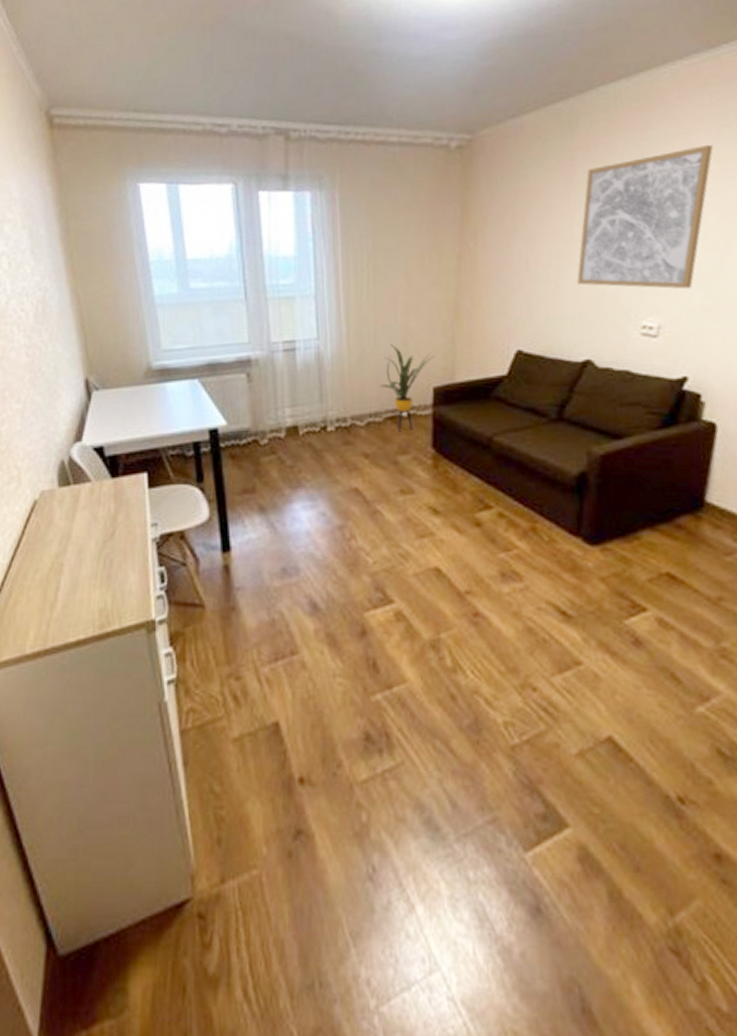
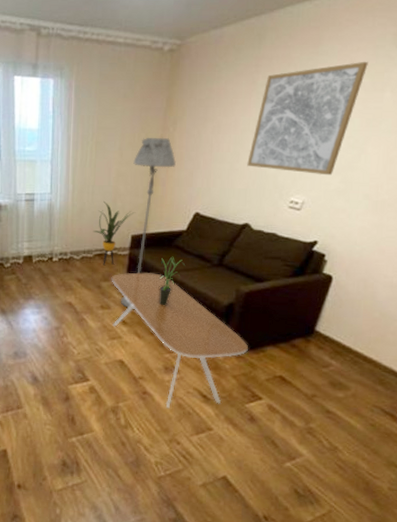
coffee table: none [411,437,616,636] -> present [111,272,248,409]
floor lamp: none [425,255,483,491] -> present [121,137,176,309]
potted plant: none [477,412,513,484] -> present [159,256,186,306]

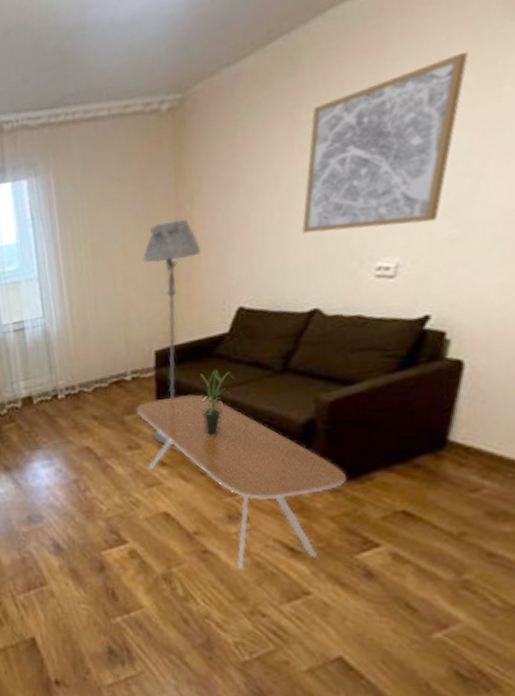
house plant: present [92,202,136,266] -> none [103,315,156,395]

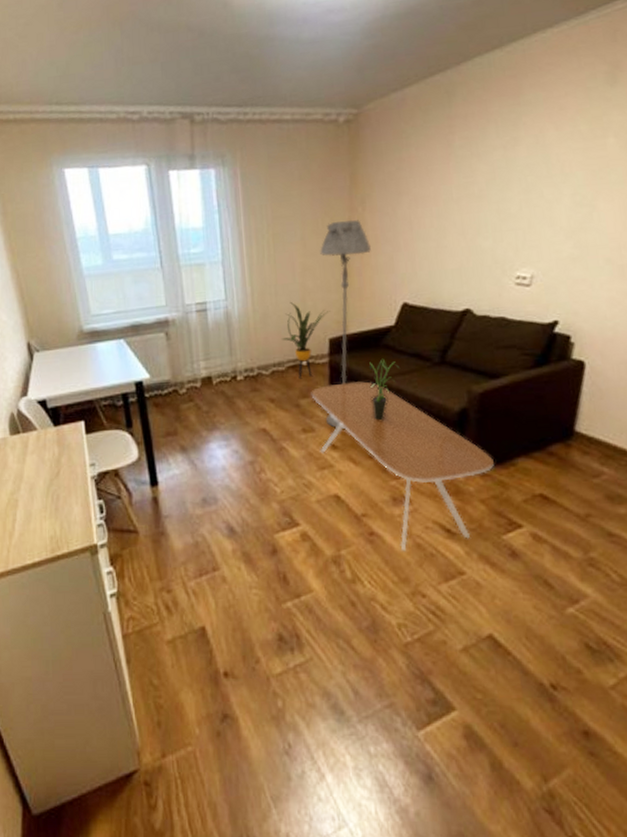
house plant: none [103,315,156,395] -> present [281,302,331,379]
wall art: present [302,52,468,233] -> none [456,106,582,242]

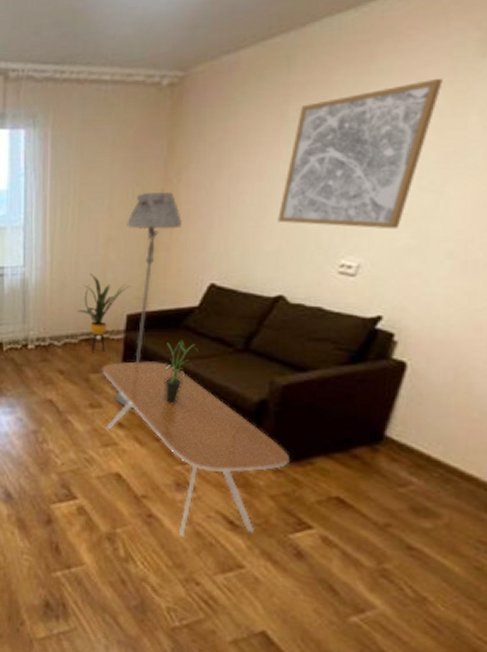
wall art: none [456,106,582,242] -> present [278,78,443,230]

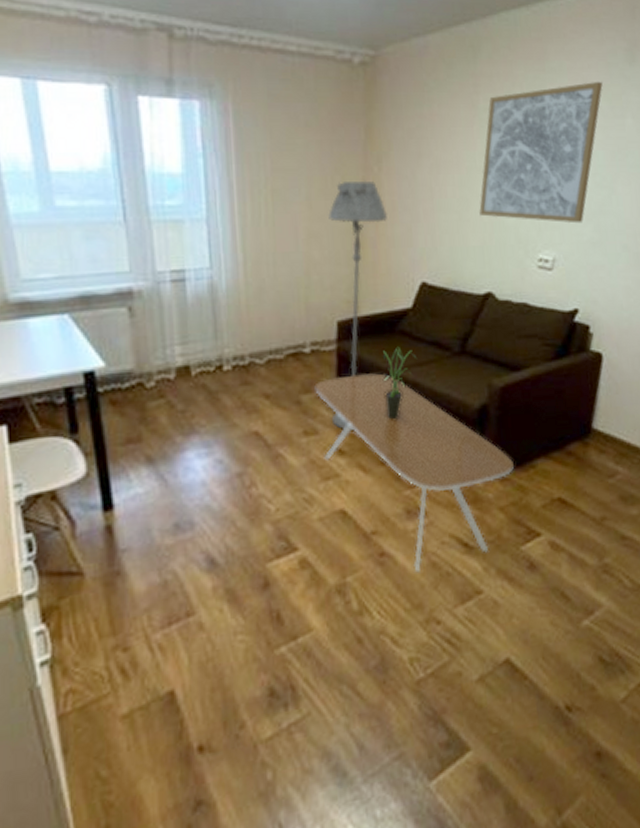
house plant: present [77,274,132,353] -> none [279,275,340,370]

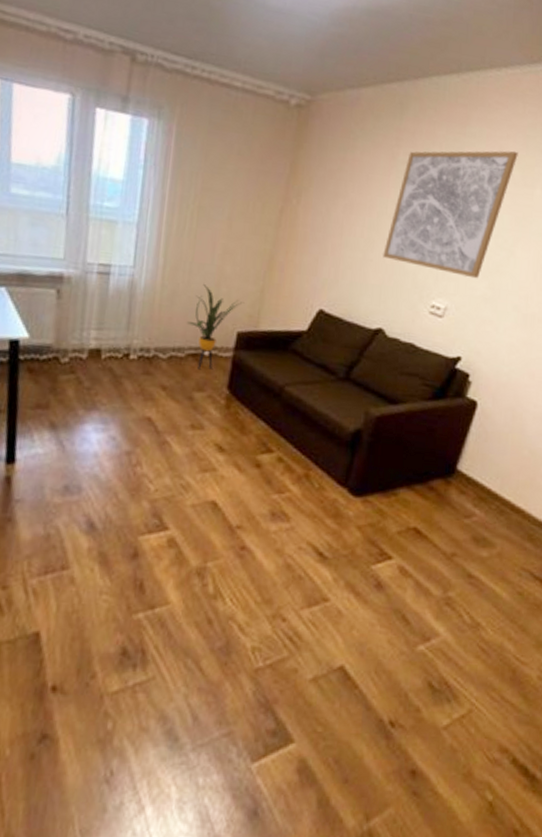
house plant: none [279,275,340,370] -> present [186,284,245,370]
coffee table: present [314,373,514,573] -> none [205,381,377,571]
floor lamp: present [328,180,387,430] -> none [218,208,298,431]
potted plant: present [382,346,418,420] -> none [267,363,305,429]

